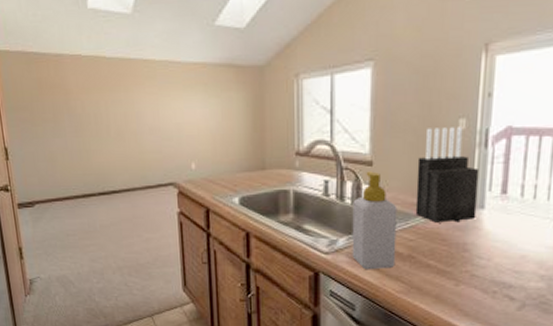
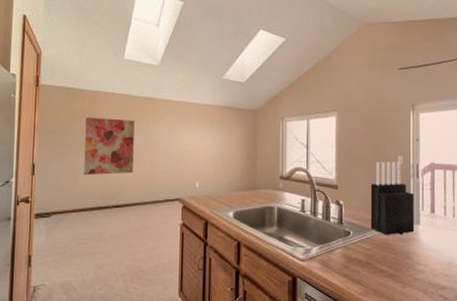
wall art: none [54,87,117,159] -> present [84,116,135,176]
soap bottle: present [352,171,397,270] -> none [323,193,357,275]

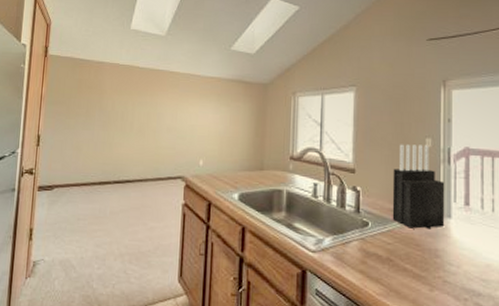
wall art: present [84,116,135,176] -> none [87,88,139,149]

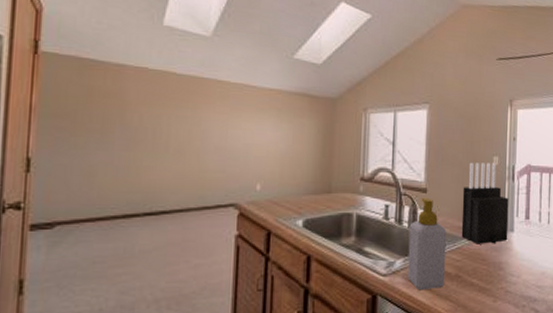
soap bottle: none [336,178,377,271] -> present [407,197,447,291]

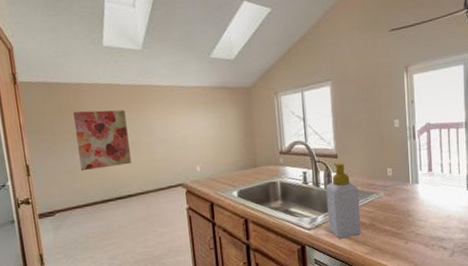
wall art: none [104,97,177,174] -> present [73,110,131,171]
knife block: present [461,162,509,244] -> none [369,125,414,197]

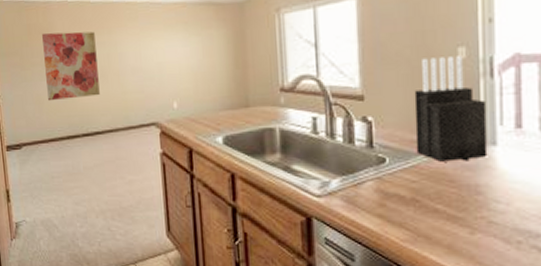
soap bottle: present [325,162,362,239] -> none [344,106,398,215]
knife block: none [369,125,414,197] -> present [414,56,488,162]

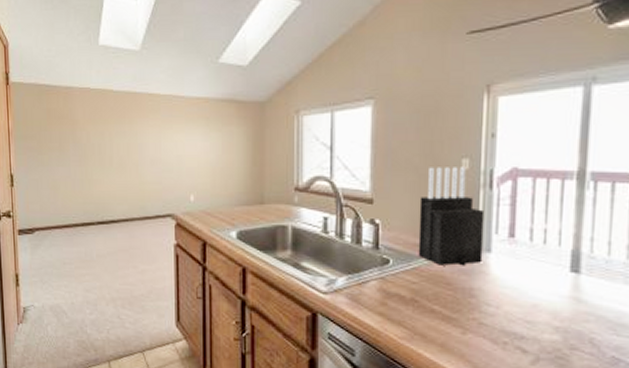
wall art: present [42,31,100,101] -> none [62,118,117,187]

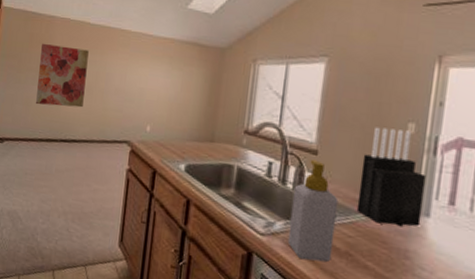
wall art: none [62,118,117,187] -> present [36,43,89,108]
soap bottle: none [351,209,399,313] -> present [287,159,339,262]

